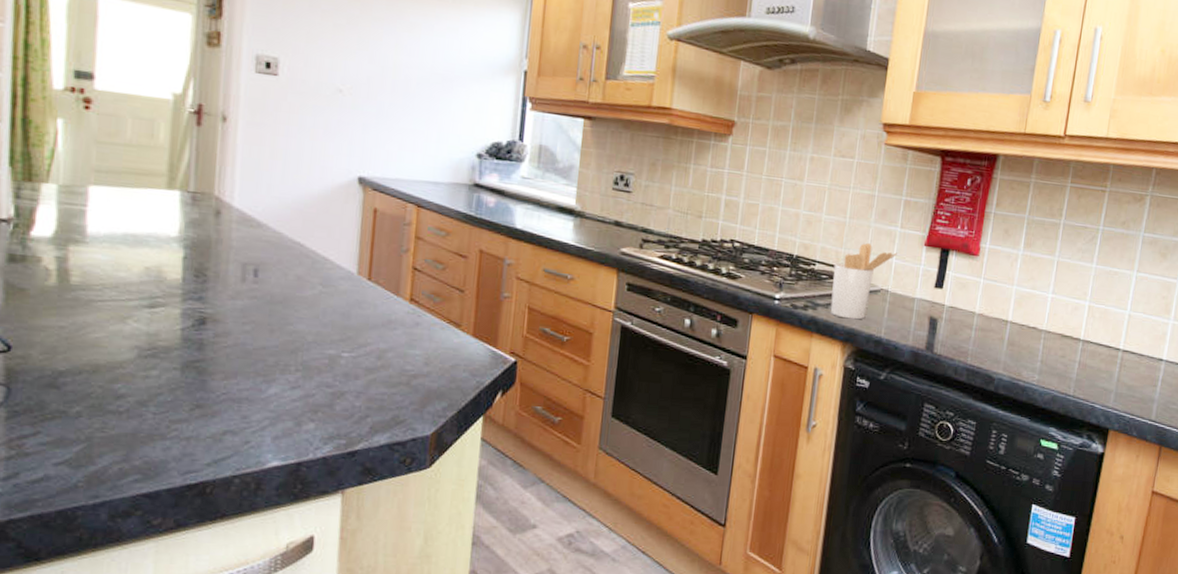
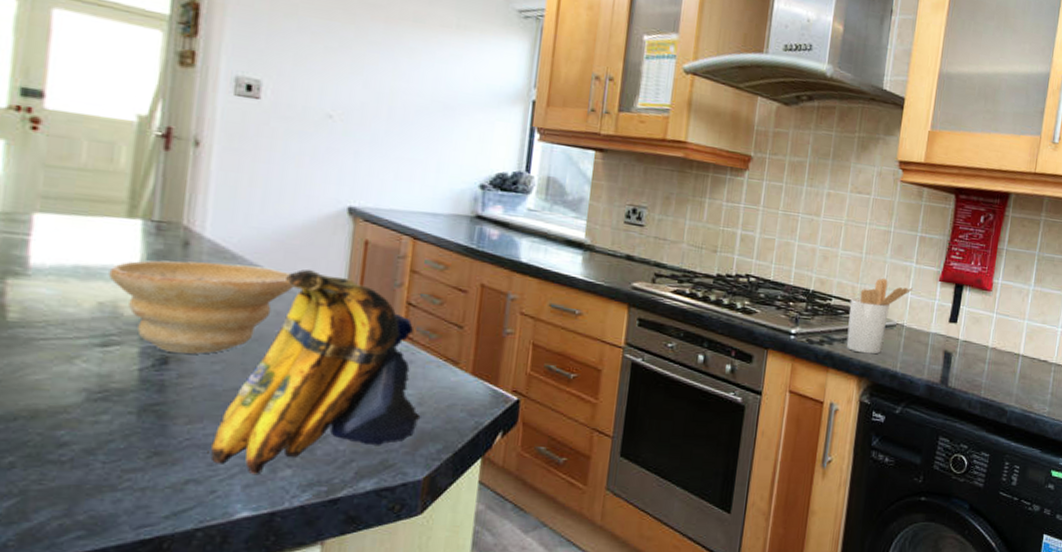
bowl: none [153,228,313,316] -> present [108,260,294,355]
banana: none [241,235,428,428] -> present [207,269,421,475]

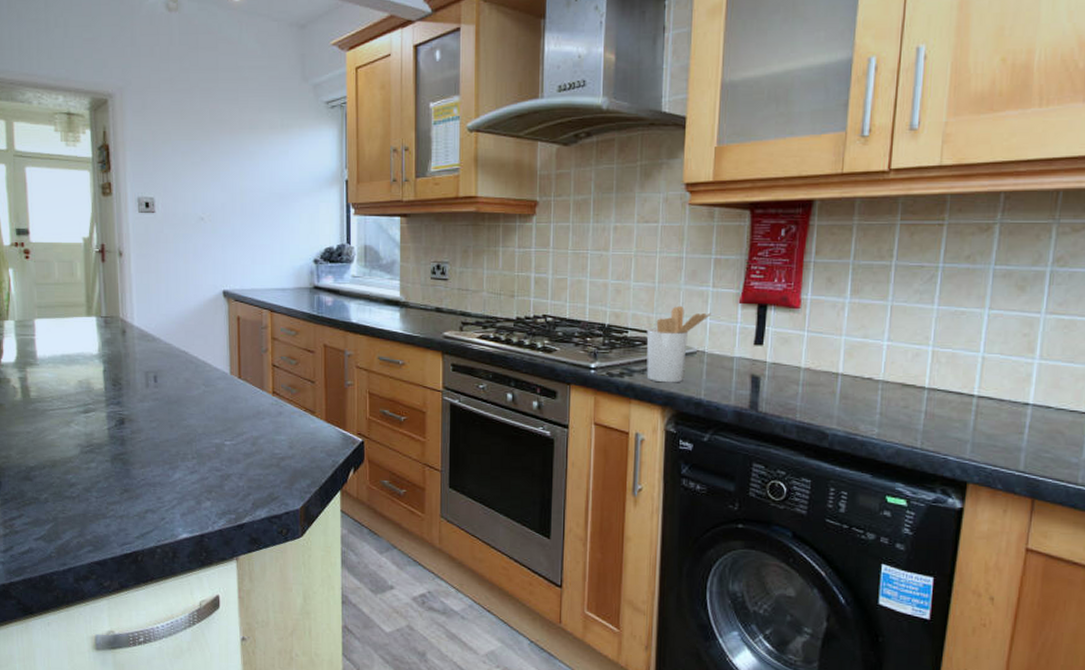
bowl: present [108,260,294,355] -> none [82,344,195,416]
banana: present [207,269,421,475] -> none [156,343,293,506]

